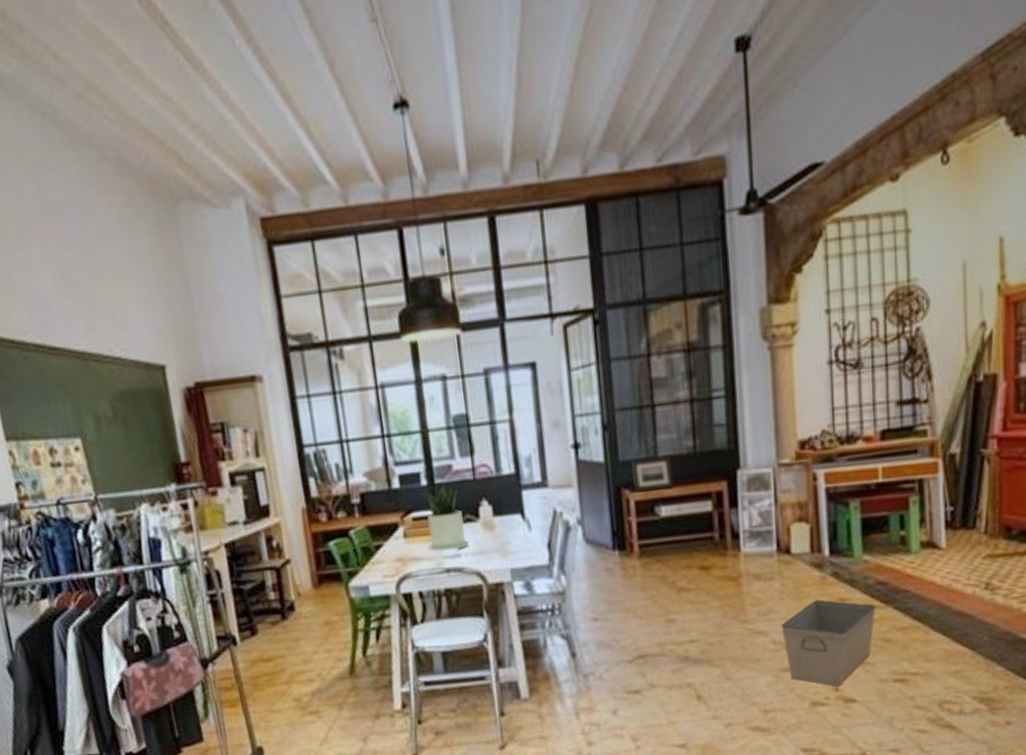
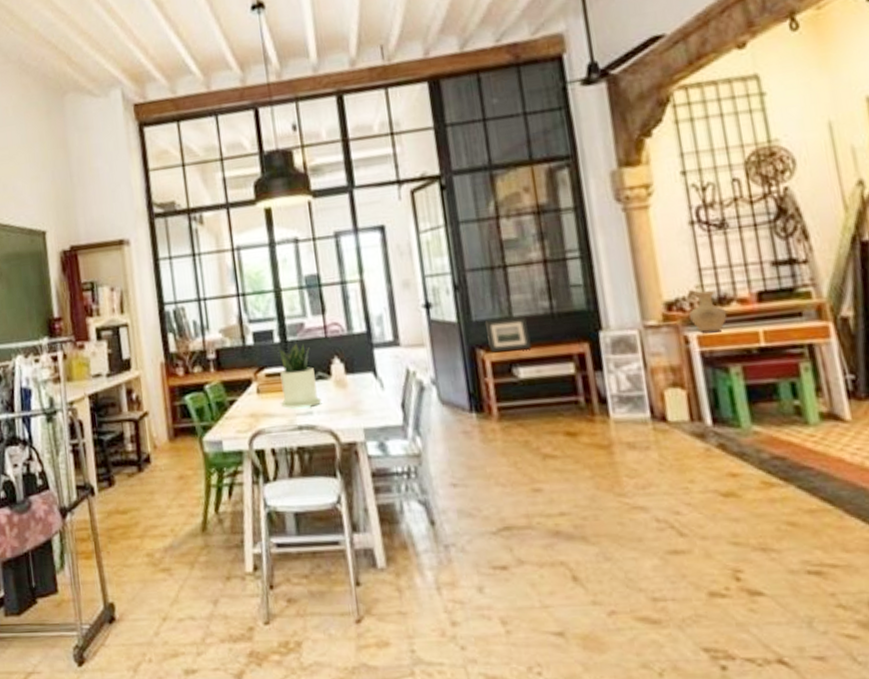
storage bin: present [781,599,877,687] -> none [663,473,776,576]
vase: none [820,429,853,470] -> present [689,290,728,332]

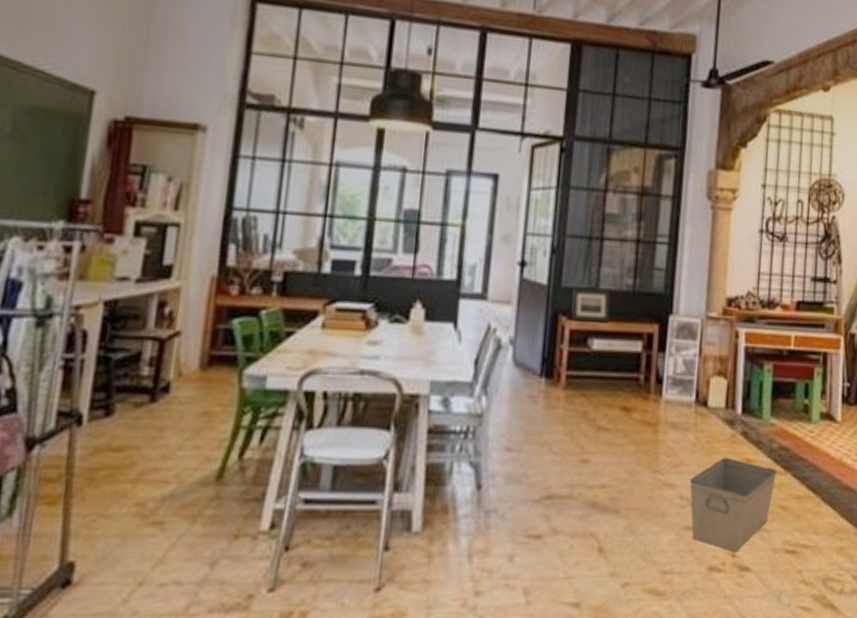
planter: present [278,343,322,409] -> none [345,280,393,351]
storage bin: none [663,473,776,576] -> present [689,457,778,553]
vase: present [689,290,728,332] -> none [743,292,772,330]

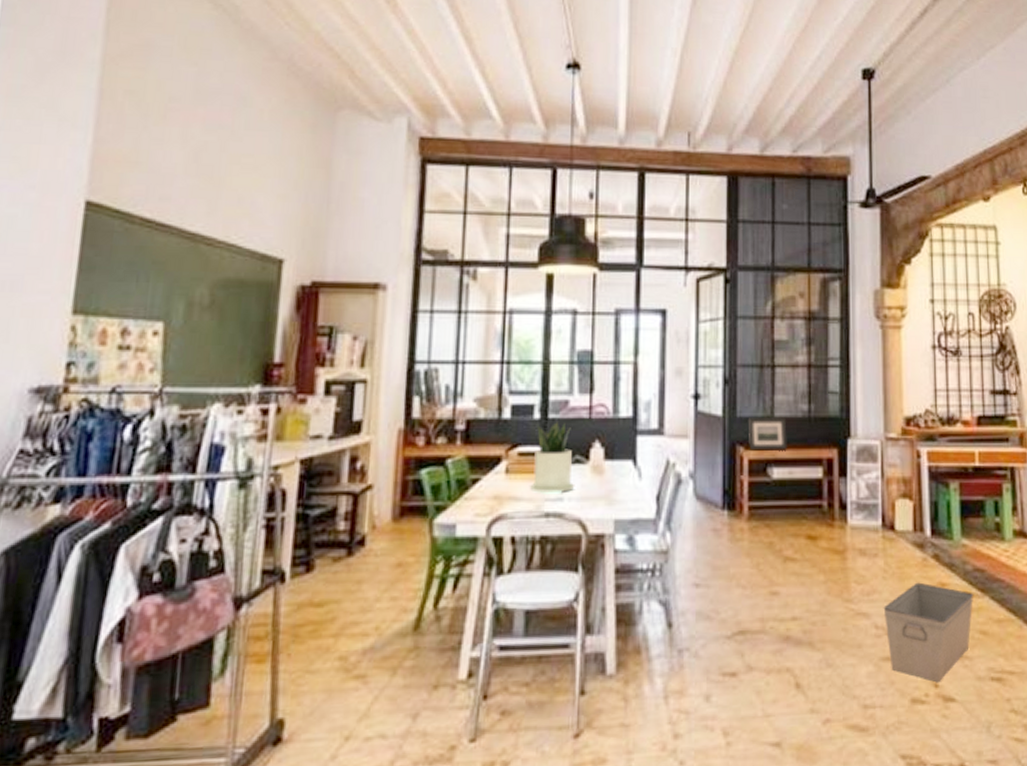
planter: none [345,280,393,351] -> present [529,422,575,493]

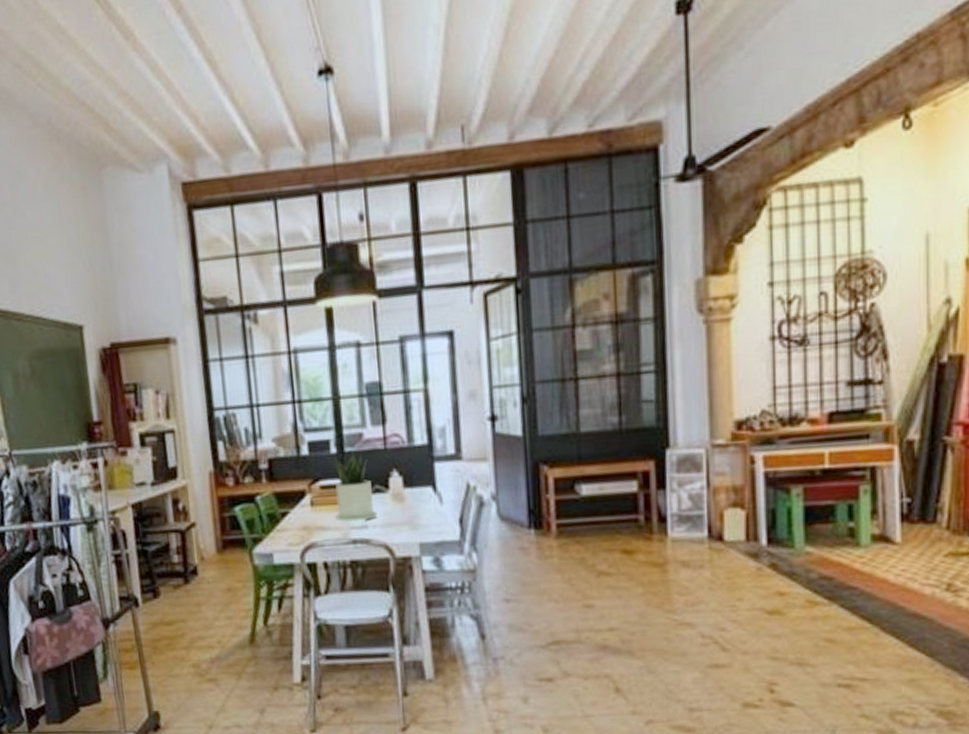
picture frame: present [749,418,787,449] -> none [552,432,596,468]
storage bin: present [883,582,974,683] -> none [710,592,820,689]

